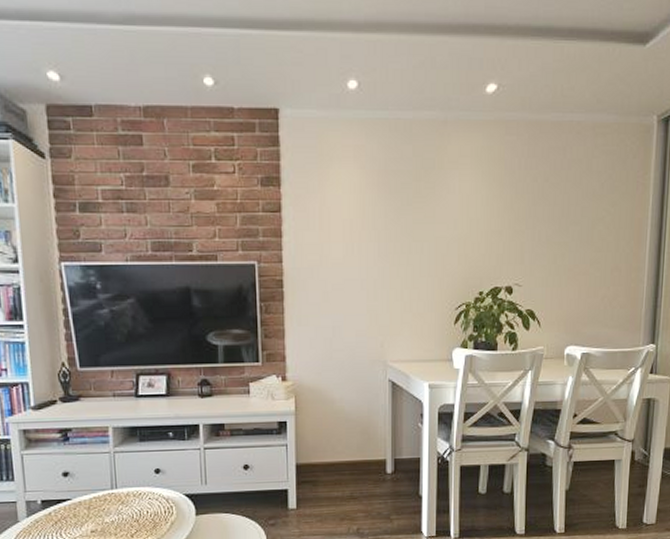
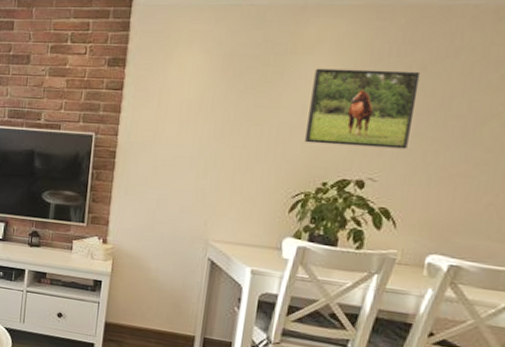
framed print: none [460,182,545,255] -> present [305,68,421,149]

